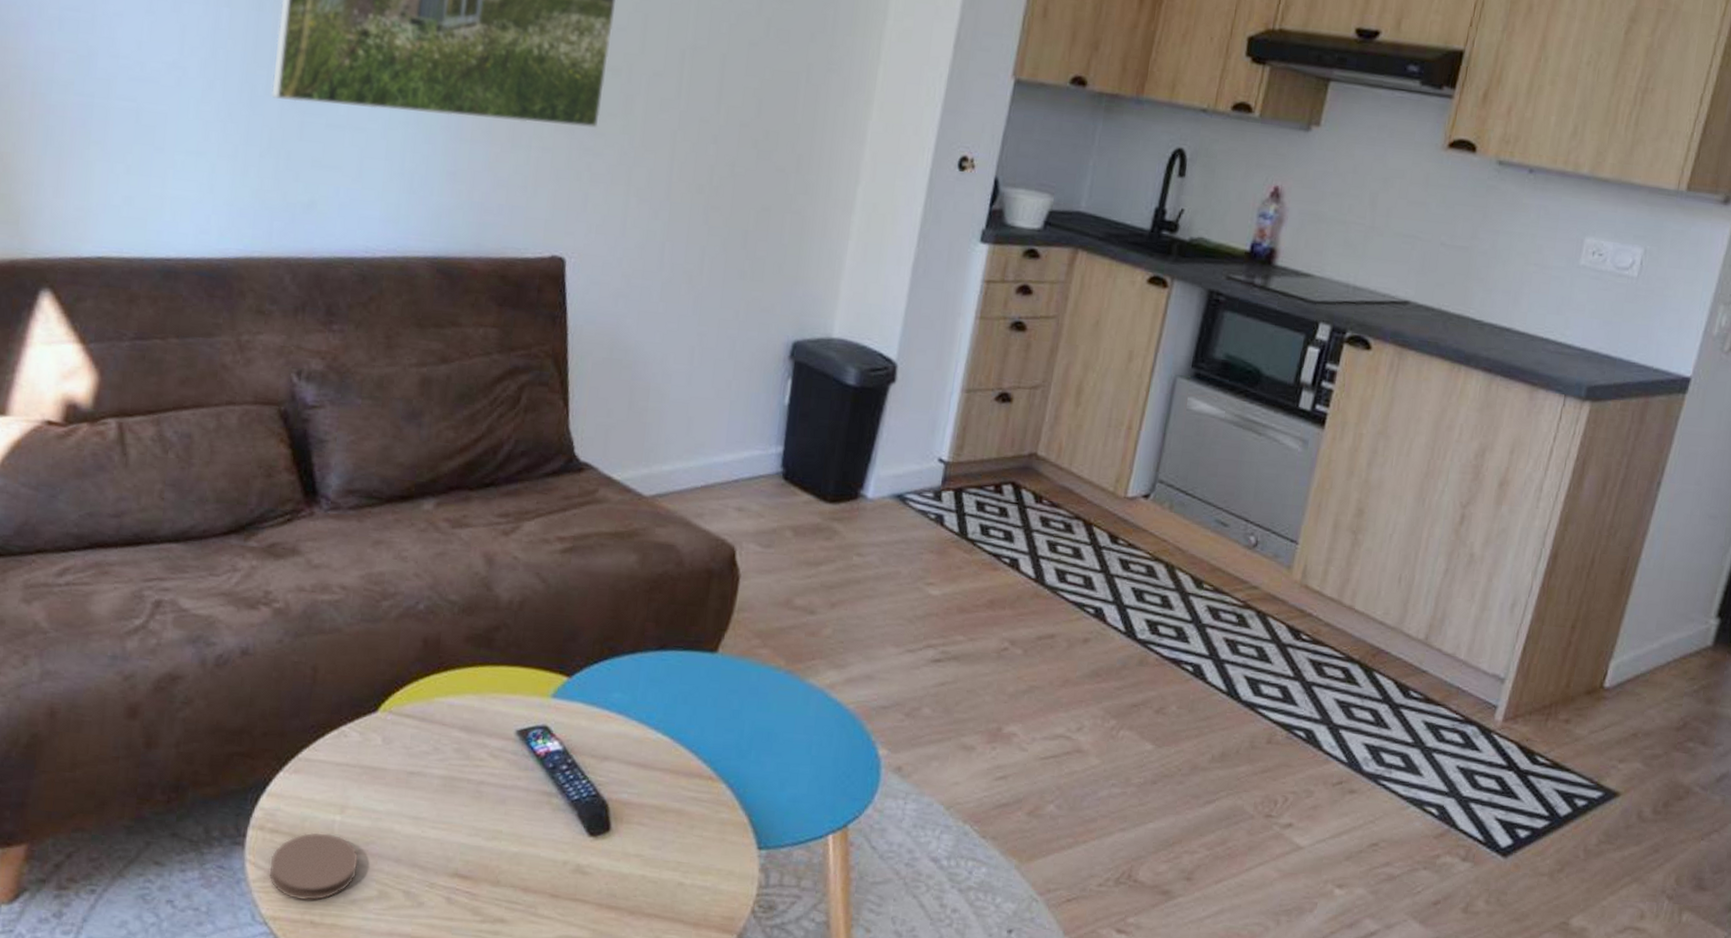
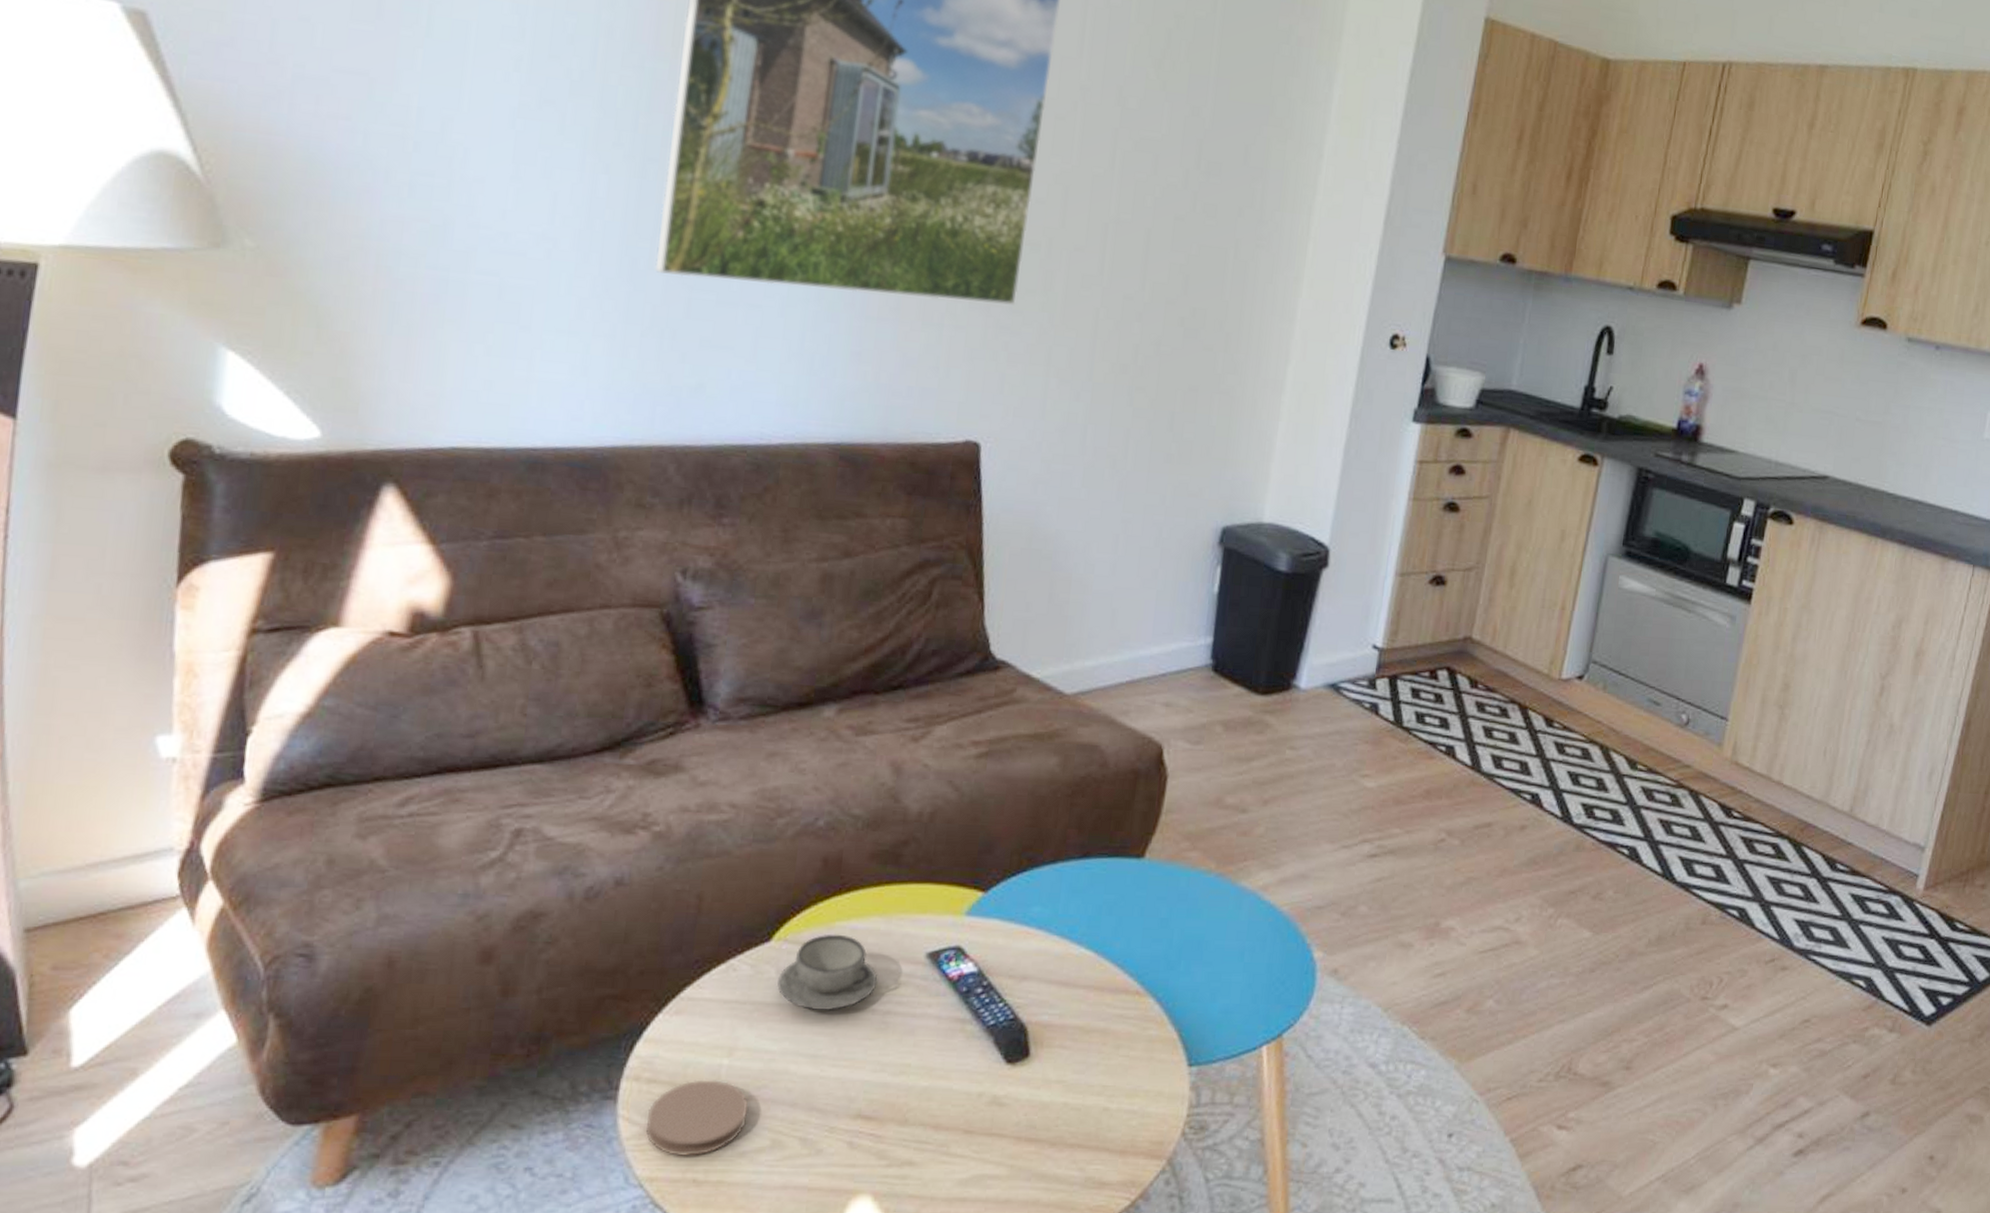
teacup: none [383,708,473,779] -> present [777,934,878,1012]

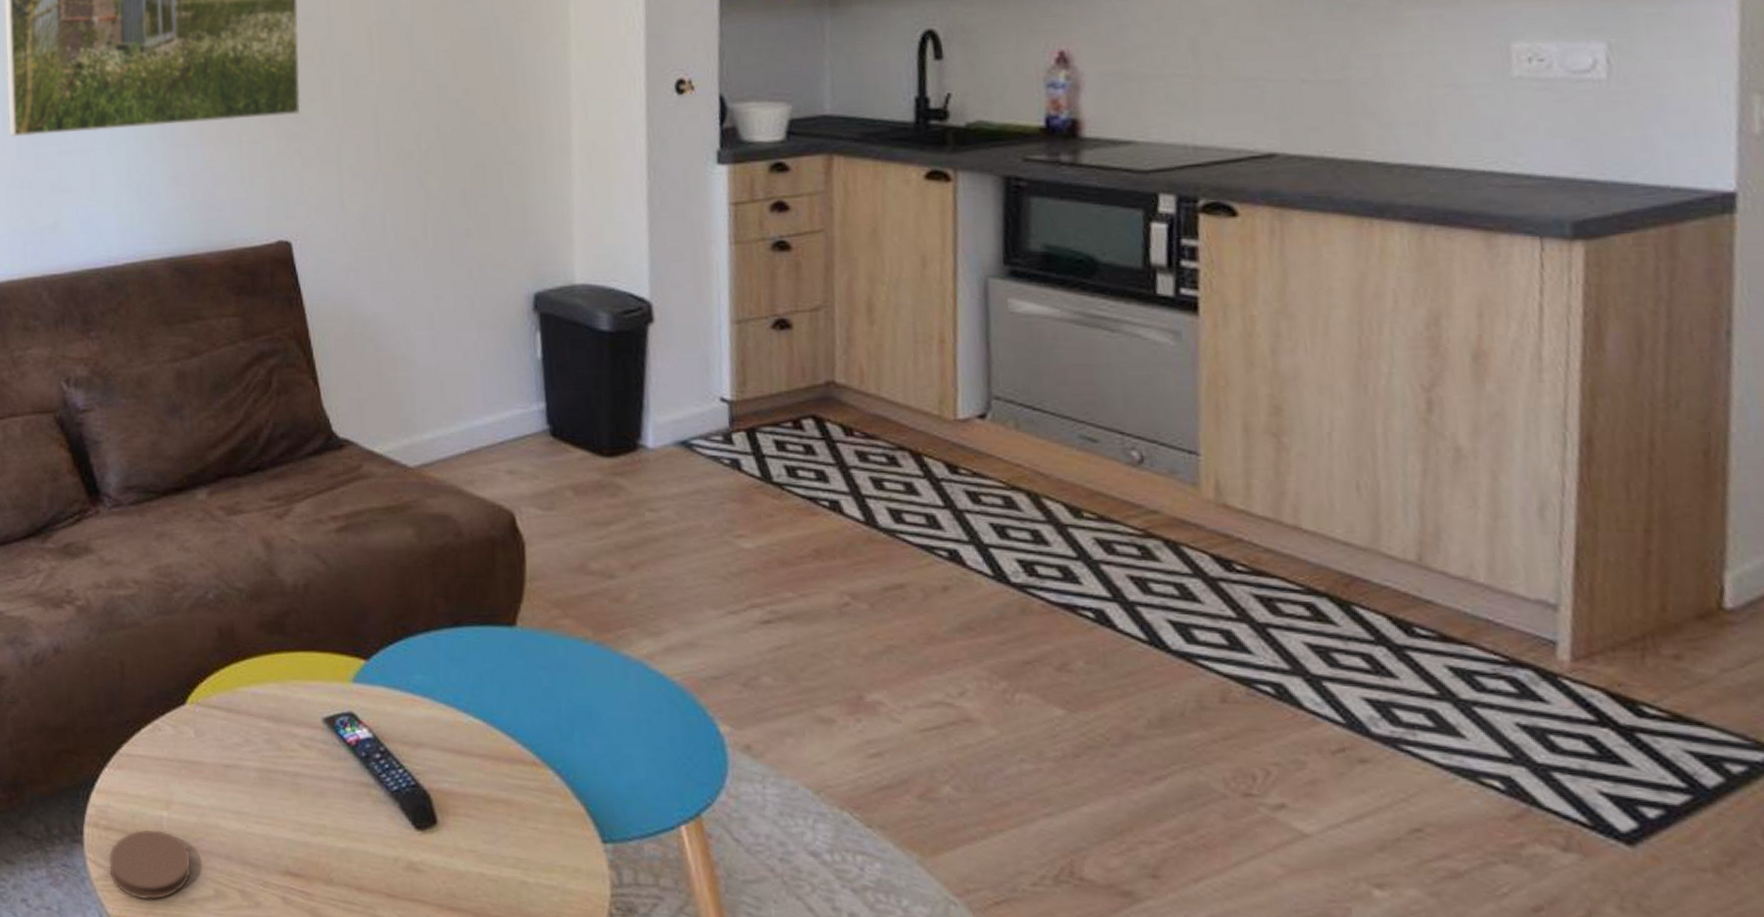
teacup: present [777,934,878,1012] -> none [197,698,283,771]

